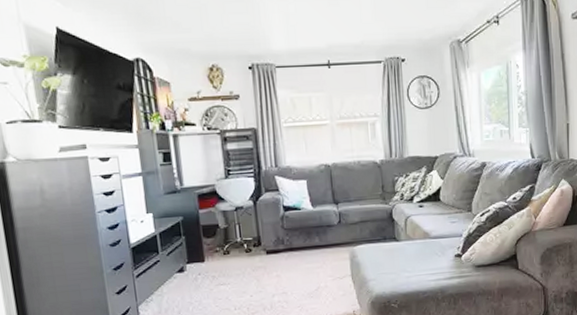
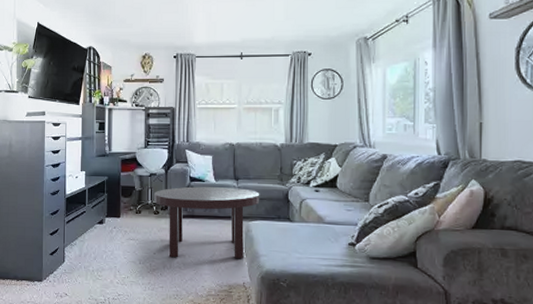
coffee table: none [243,212,364,298] -> present [154,186,260,258]

